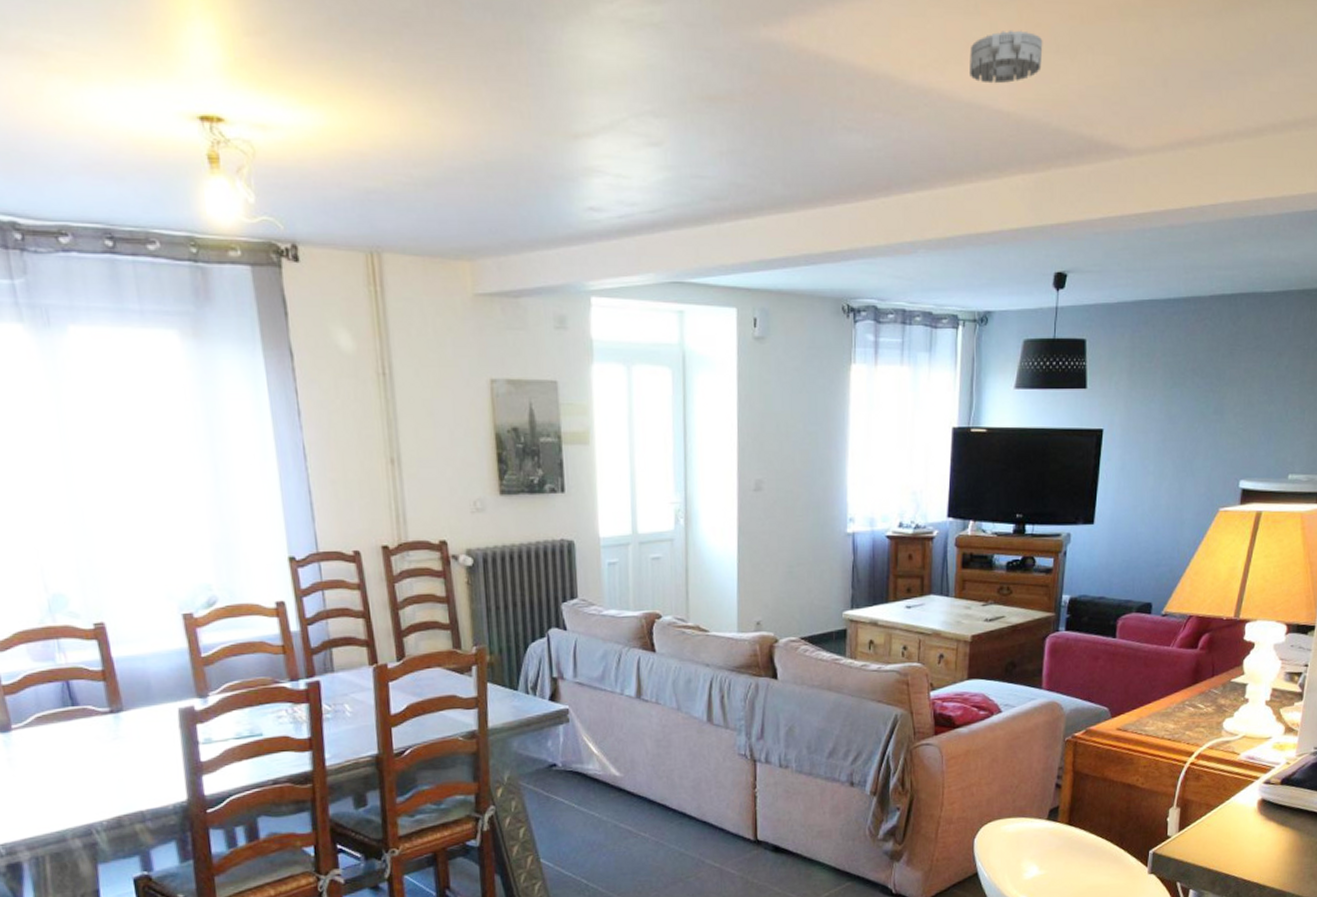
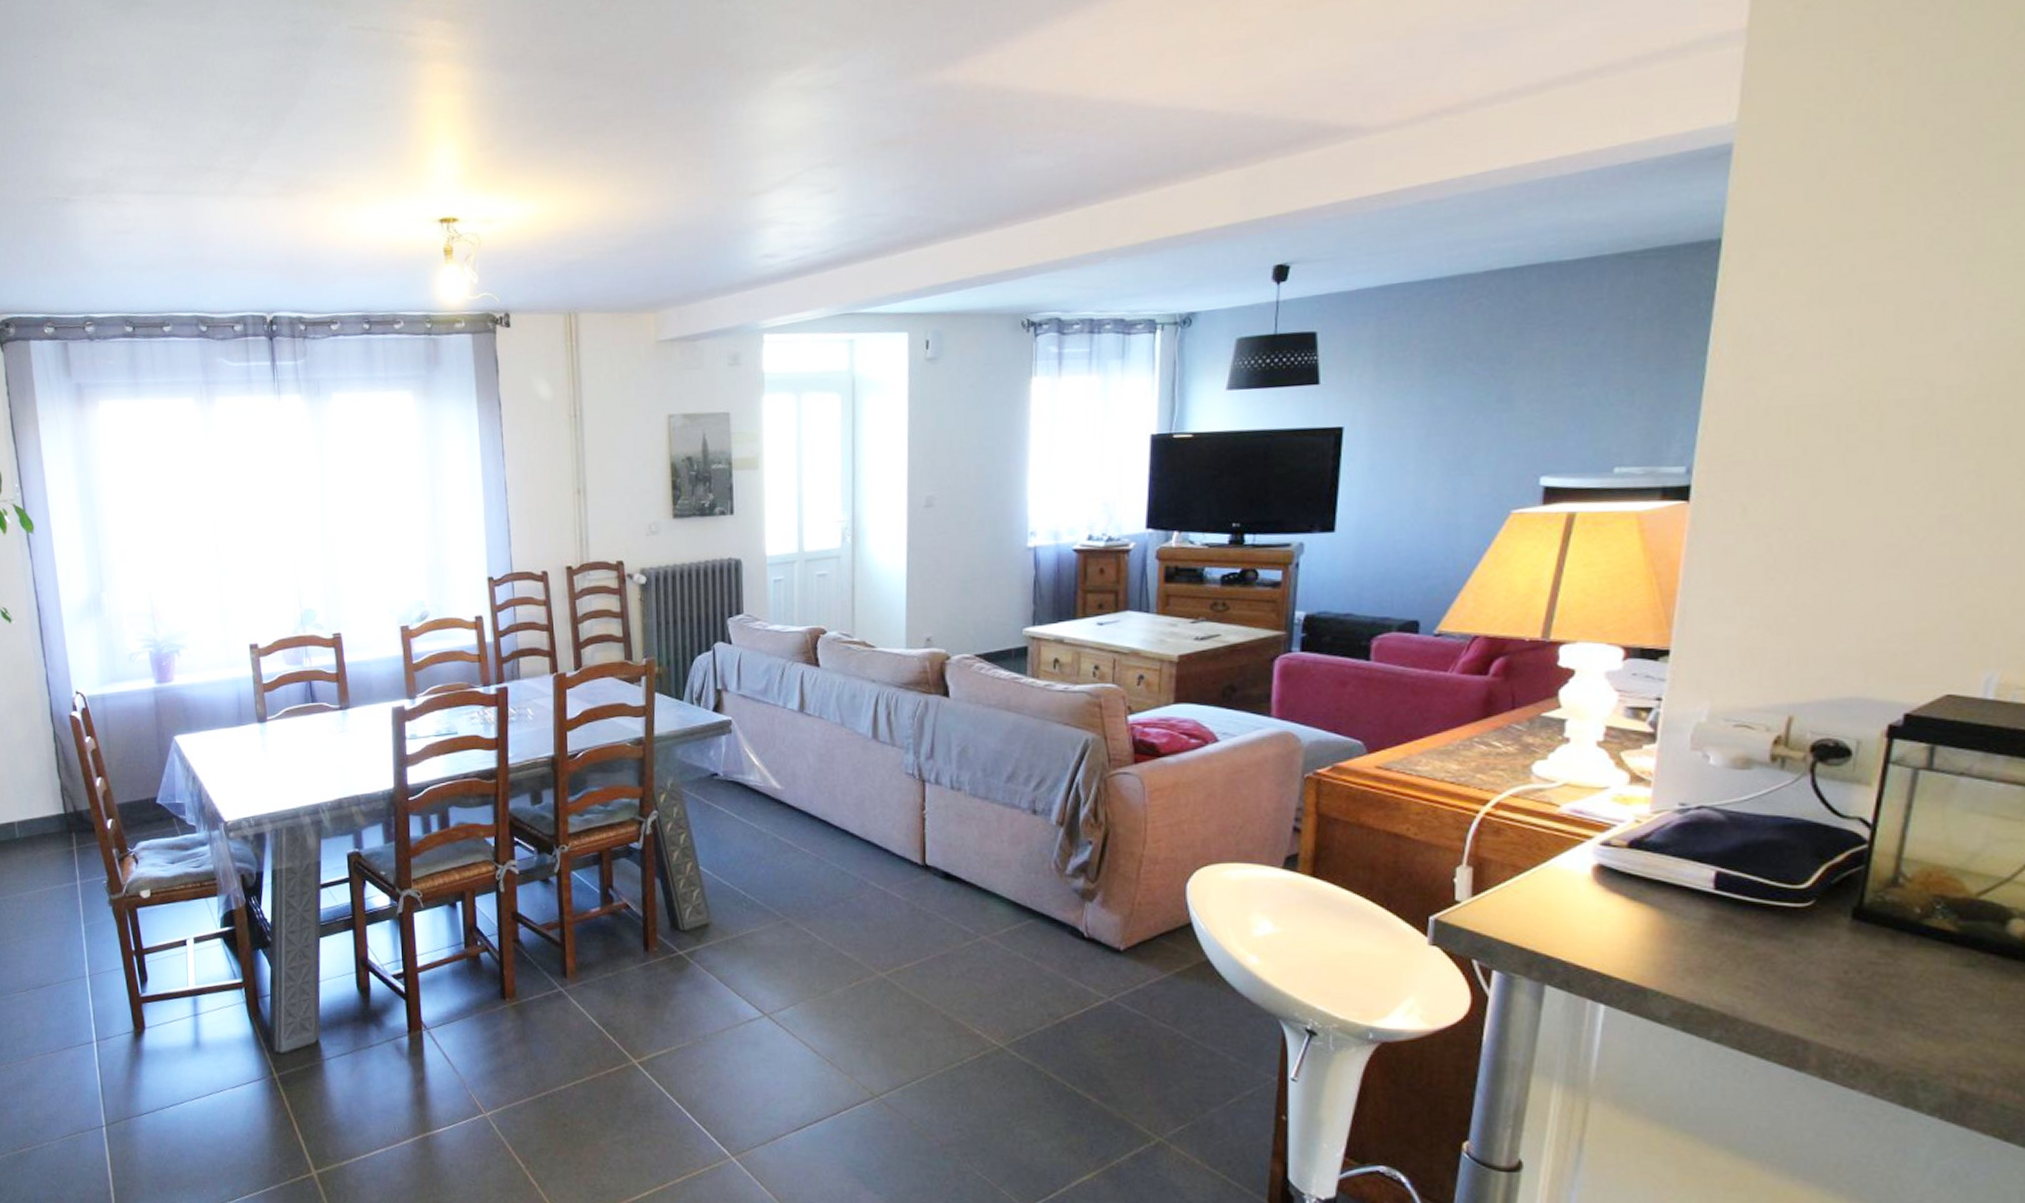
smoke detector: present [970,29,1043,84] -> none [1164,29,1252,87]

